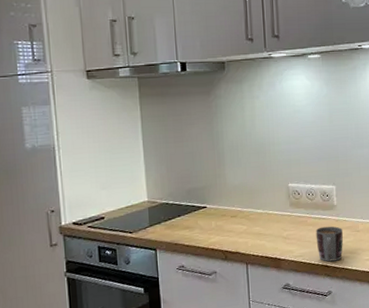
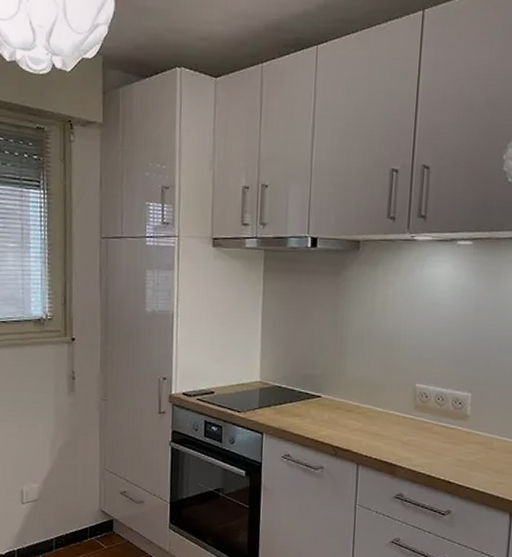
mug: present [316,226,343,262] -> none [440,437,473,478]

